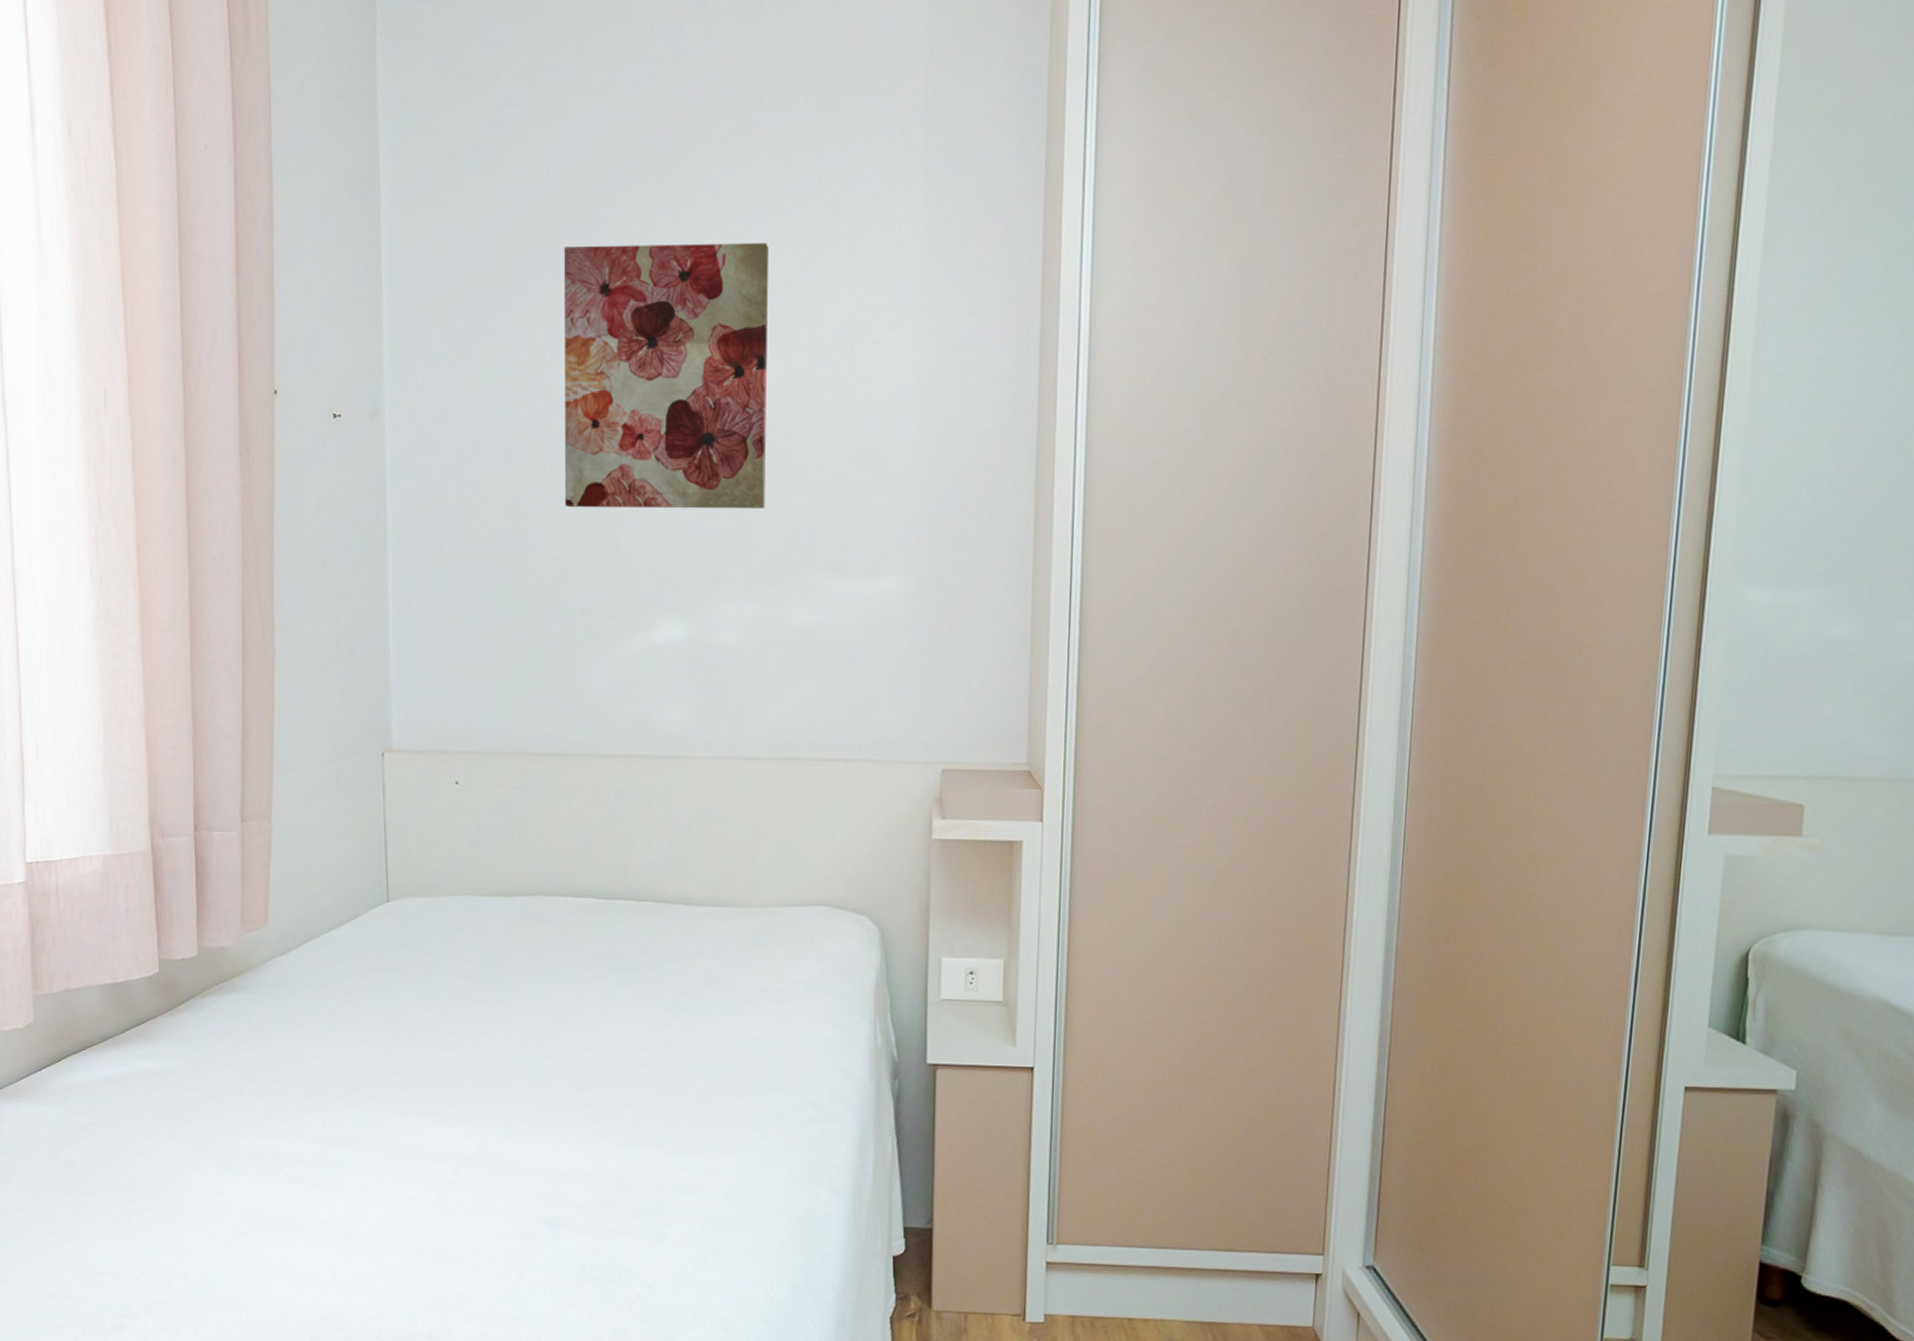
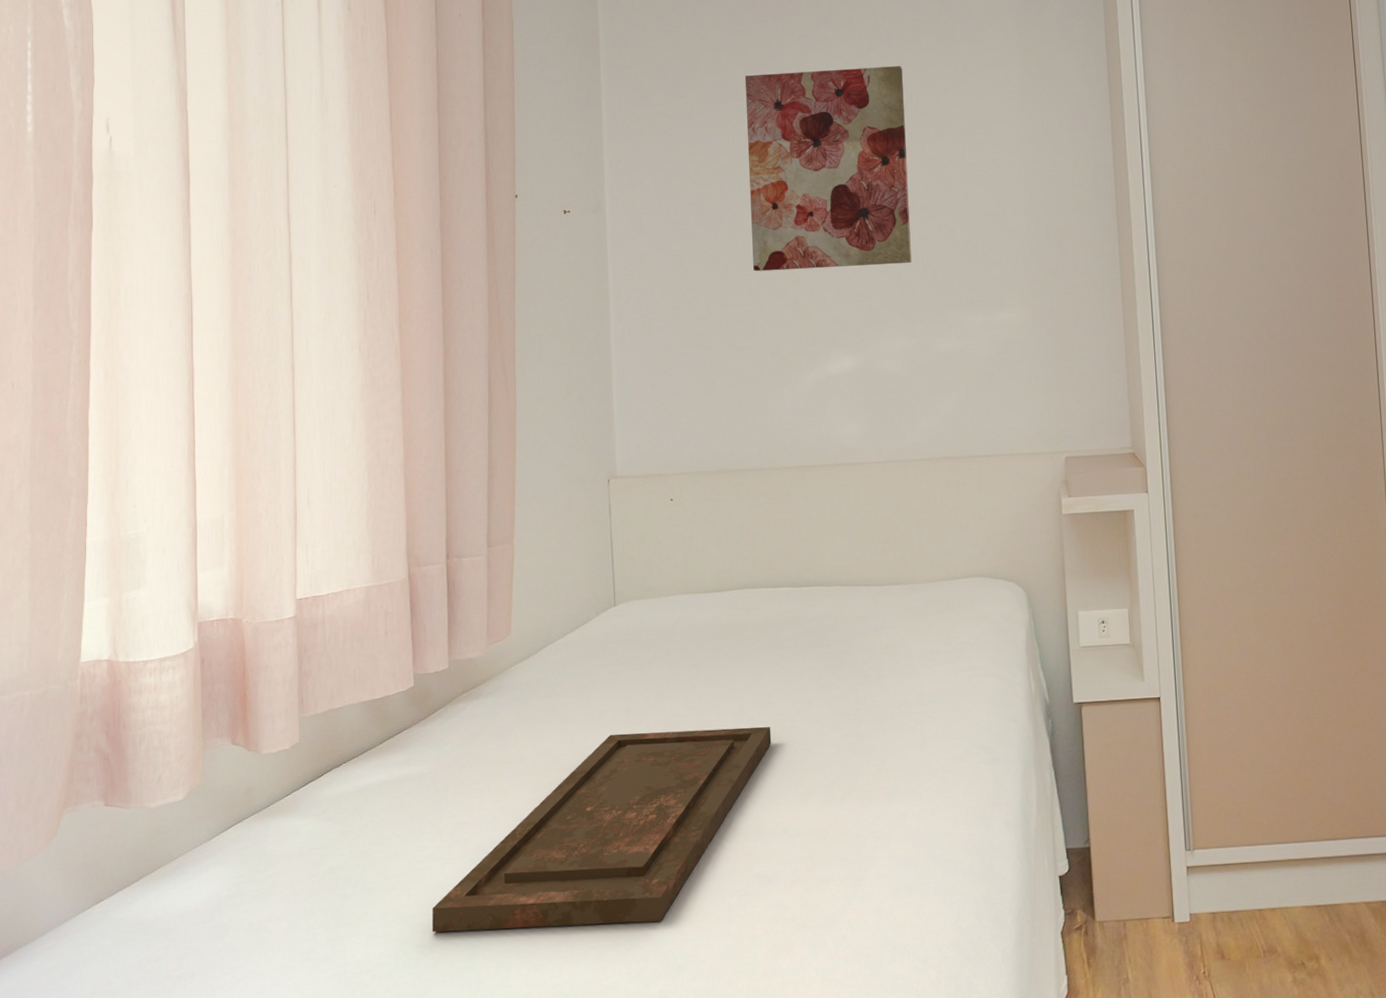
tray: none [181,1047,565,1255] -> present [431,726,772,933]

